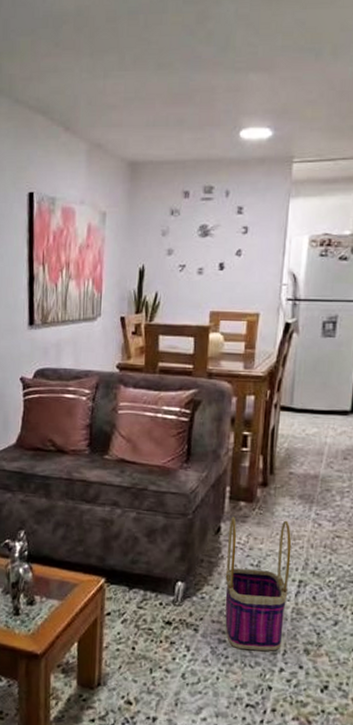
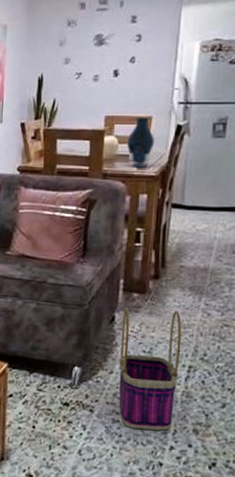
vase: none [232,313,263,367] -> present [126,117,155,168]

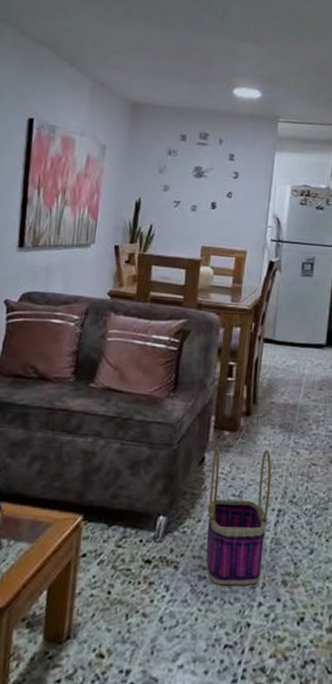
vase: present [126,117,155,168] -> none [221,250,249,301]

